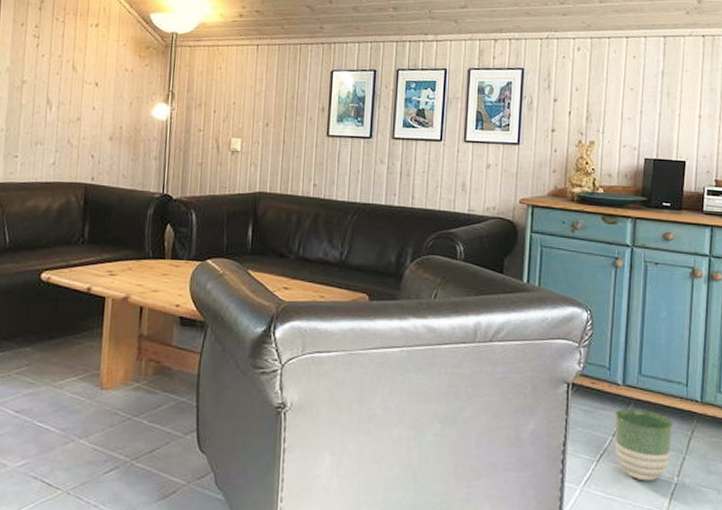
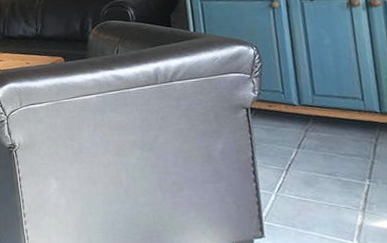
planter: present [614,408,673,481] -> none [296,123,359,184]

